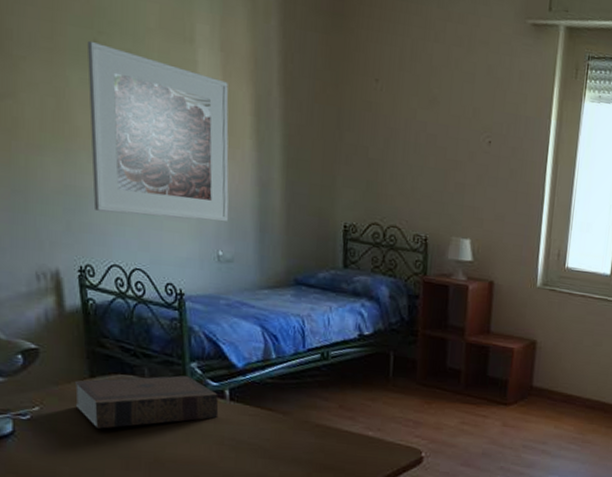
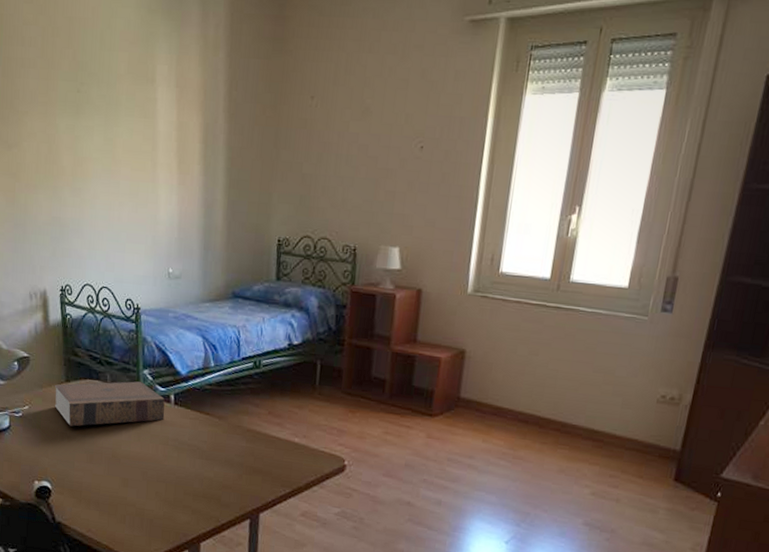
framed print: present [87,40,229,222] -> none [72,91,182,242]

